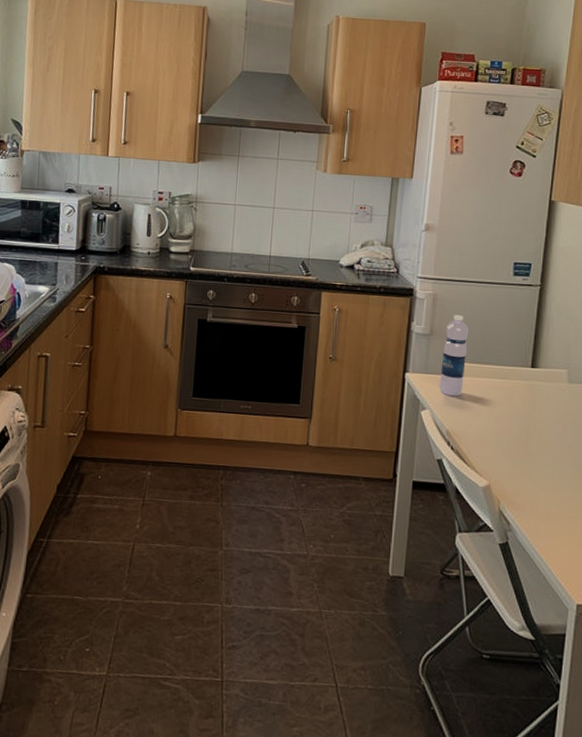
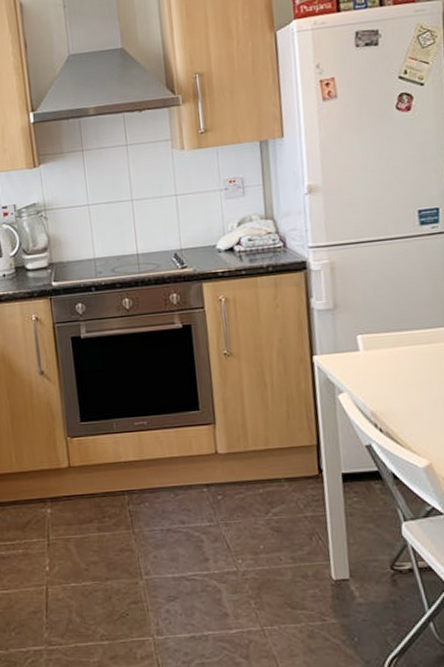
water bottle: present [439,314,469,396] -> none [351,280,383,373]

